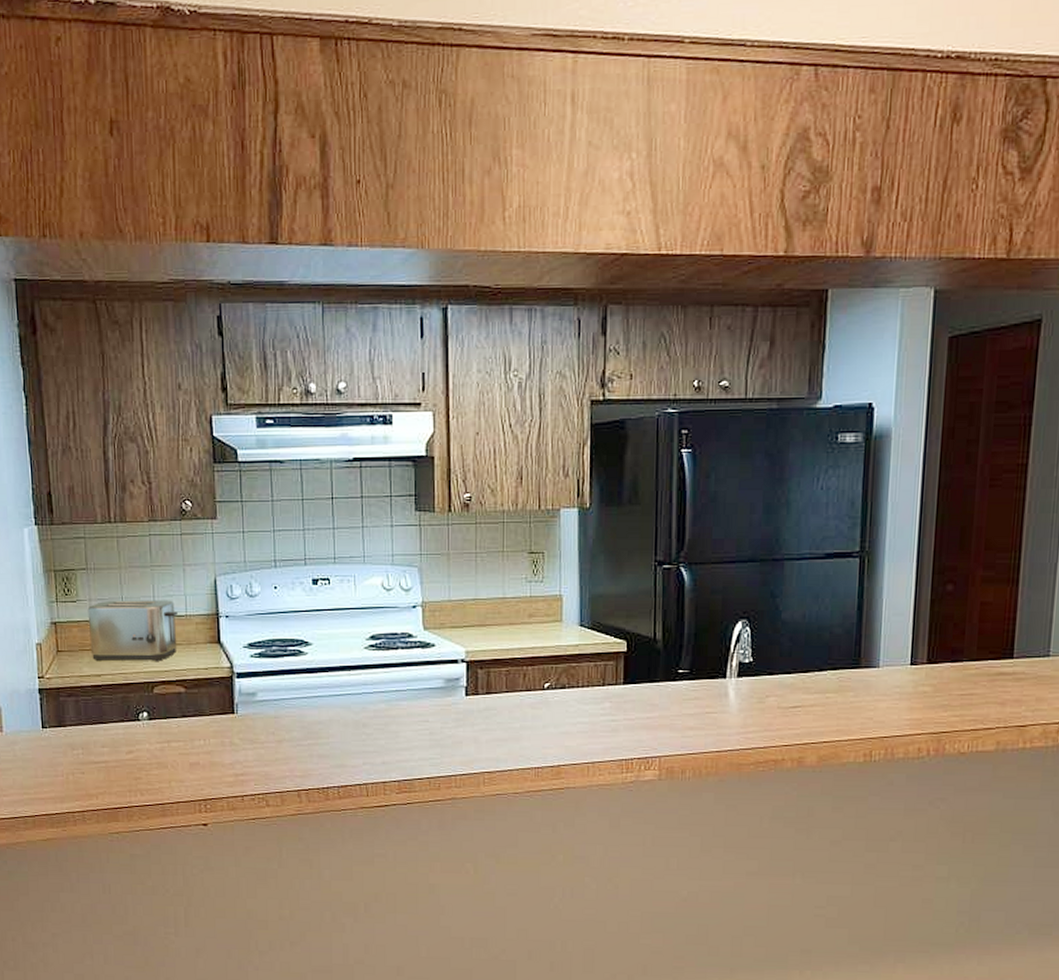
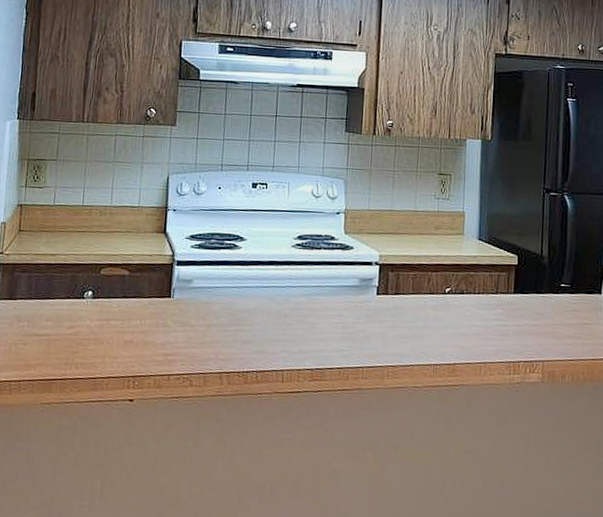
toaster: present [87,600,178,662] -> none [49,188,132,245]

